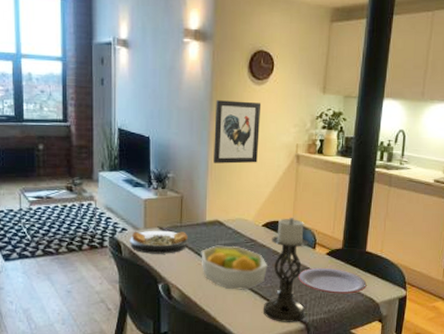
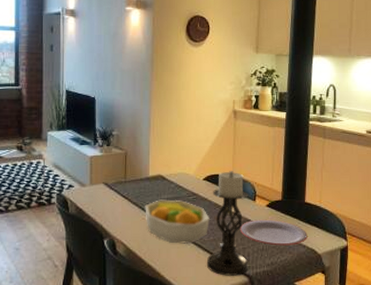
plate: present [129,230,189,254] -> none [75,186,133,210]
wall art: present [214,100,262,164] -> none [155,62,199,120]

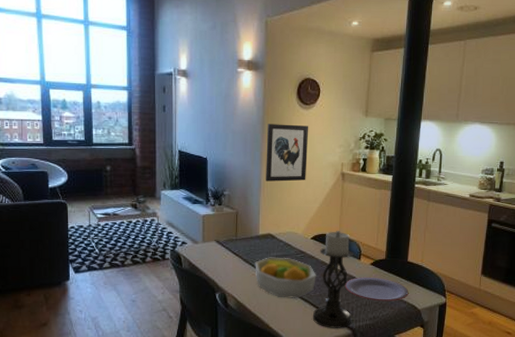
wall art: none [155,62,199,120] -> present [266,124,309,182]

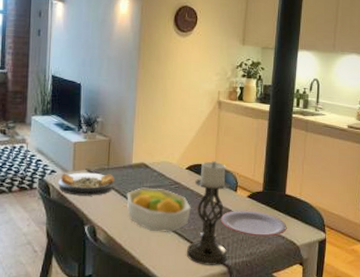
plate: none [188,243,244,265] -> present [57,172,115,196]
wall art: present [266,124,309,182] -> none [140,50,186,109]

